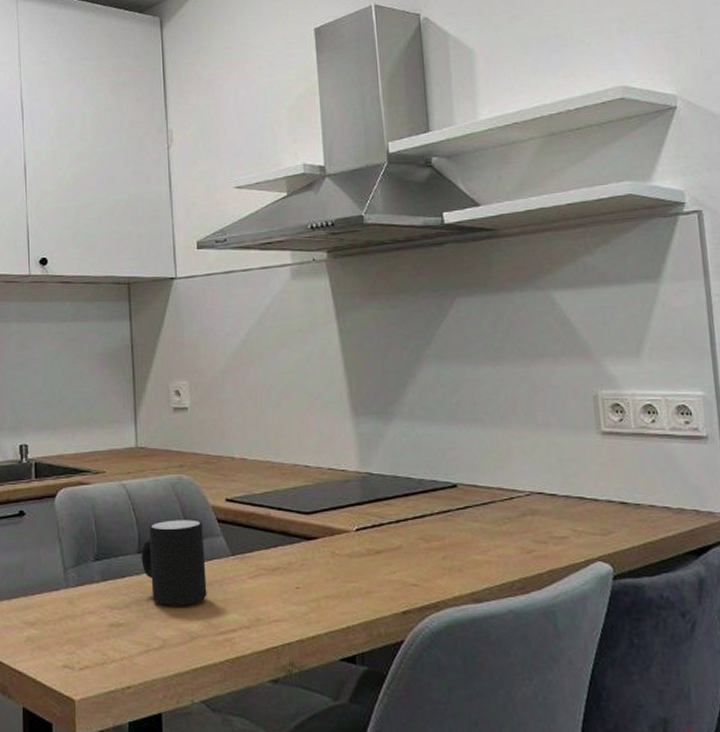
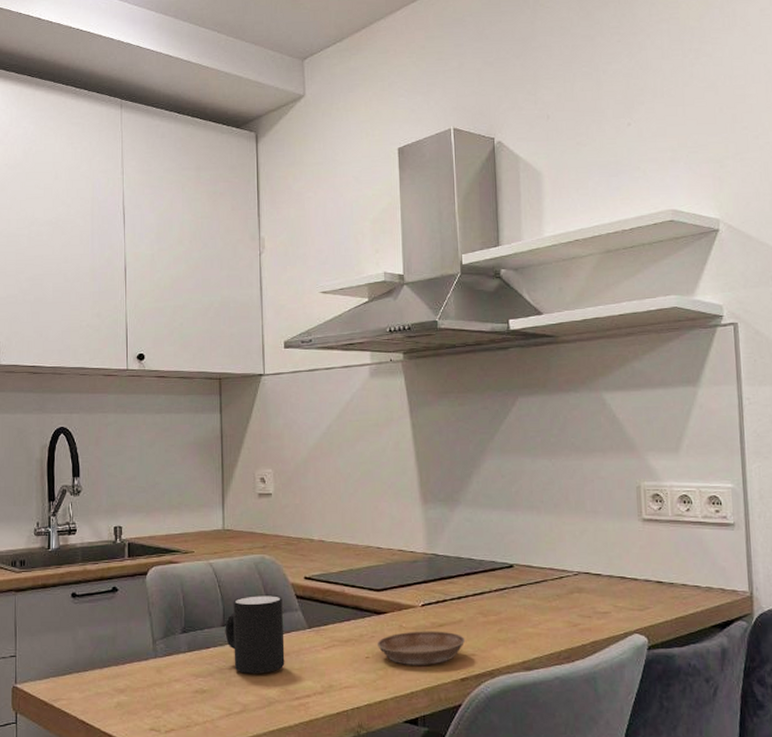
saucer: none [308,558,406,597] -> present [378,631,466,665]

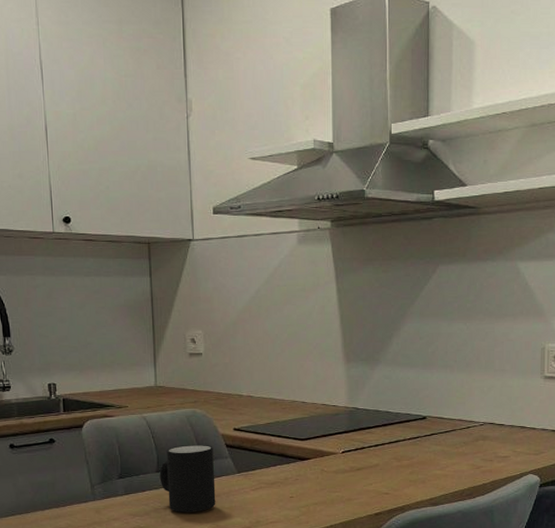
saucer: present [378,631,466,665] -> none [301,474,381,503]

